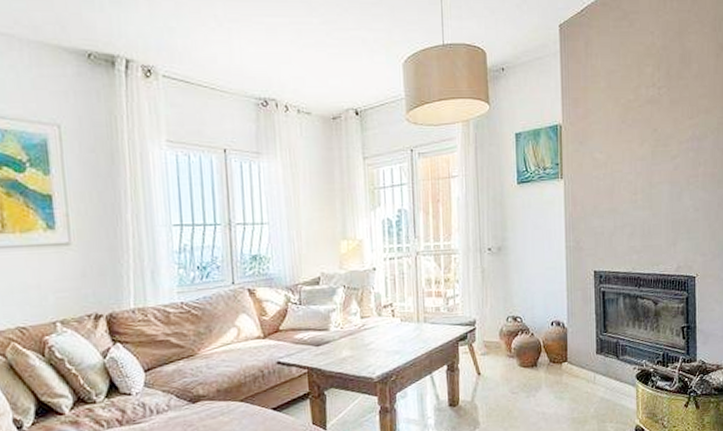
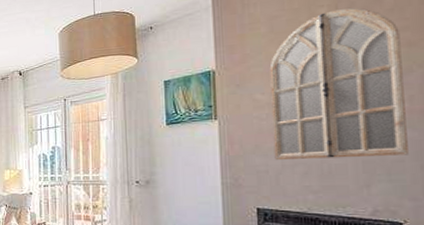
home mirror: none [607,71,701,222] -> present [269,8,408,161]

